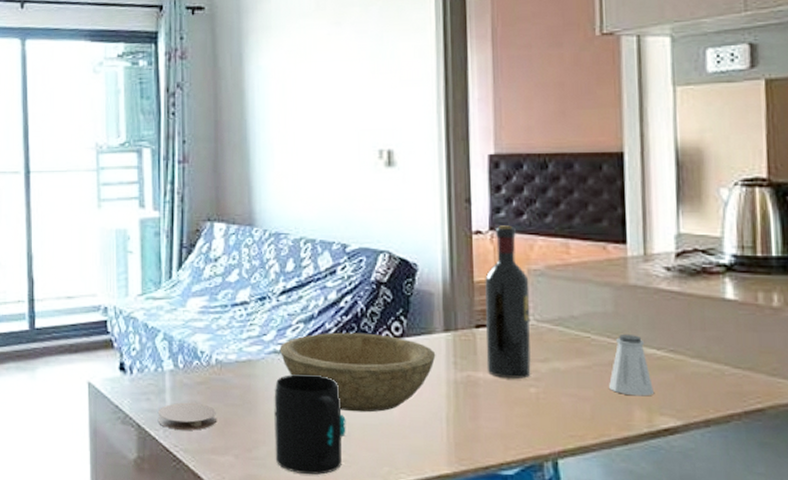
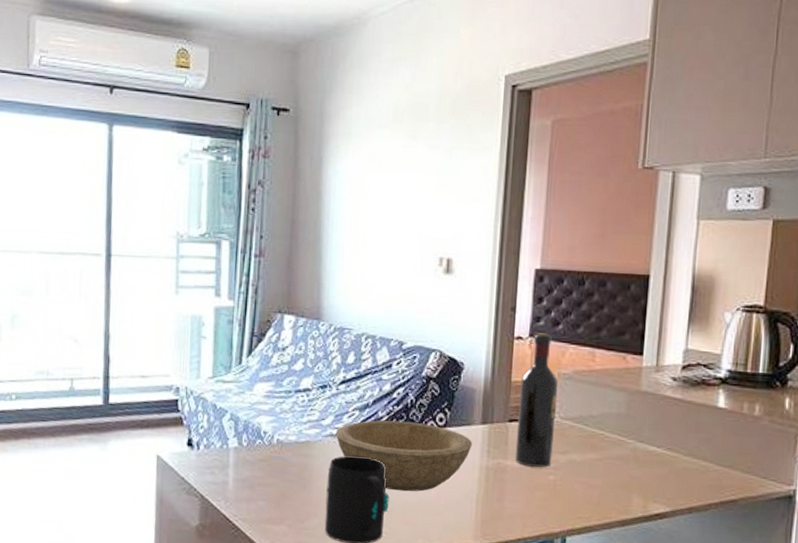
coaster: present [157,402,216,430] -> none [220,477,274,502]
saltshaker: present [609,335,653,396] -> none [615,433,651,486]

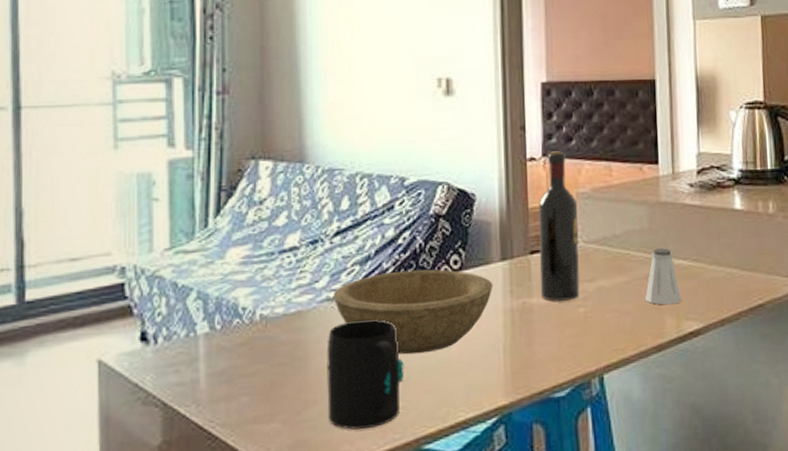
saltshaker: none [615,433,651,486] -> present [646,248,681,305]

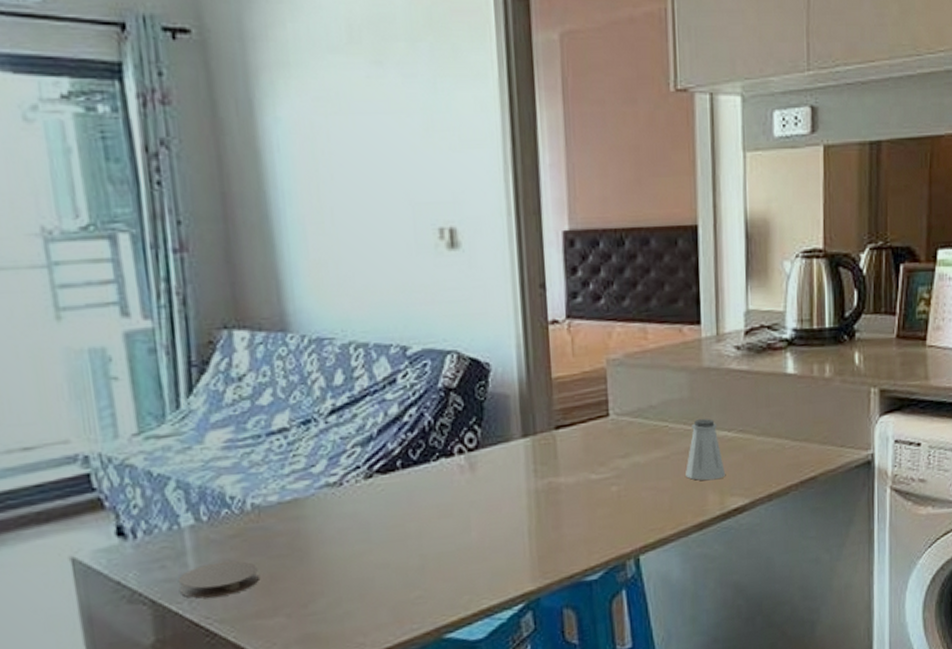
coaster: none [188,367,260,403] -> present [178,560,259,599]
mug: present [327,319,404,430] -> none [330,504,420,622]
bowl: present [333,269,493,355] -> none [333,449,515,542]
wine bottle: present [538,151,580,302] -> none [563,312,612,481]

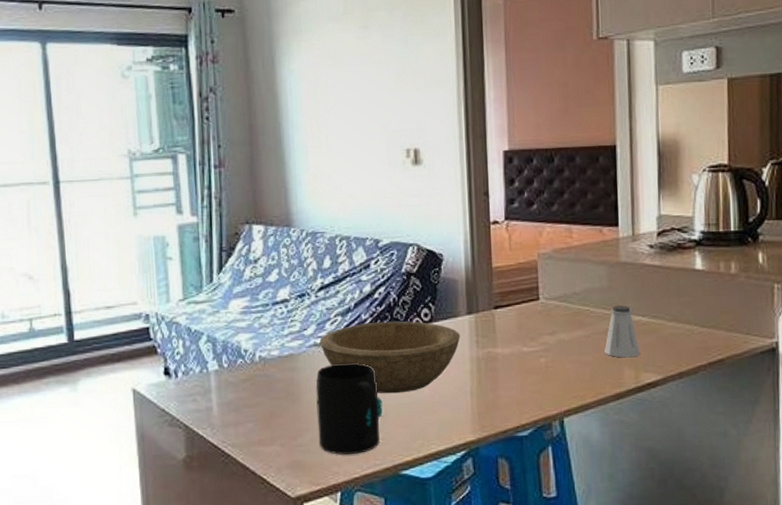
coaster: present [178,560,259,599] -> none [204,399,262,427]
mug: none [330,504,420,622] -> present [316,362,383,455]
bowl: none [333,449,515,542] -> present [319,321,461,394]

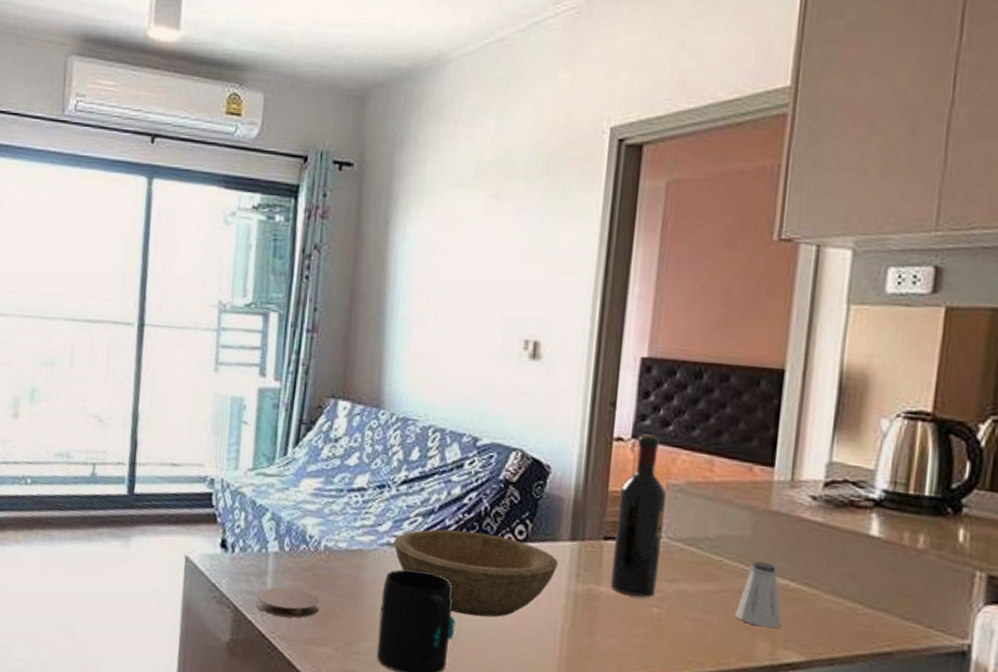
coaster: none [204,399,262,427] -> present [256,587,319,618]
wine bottle: none [502,215,541,352] -> present [610,434,667,598]

